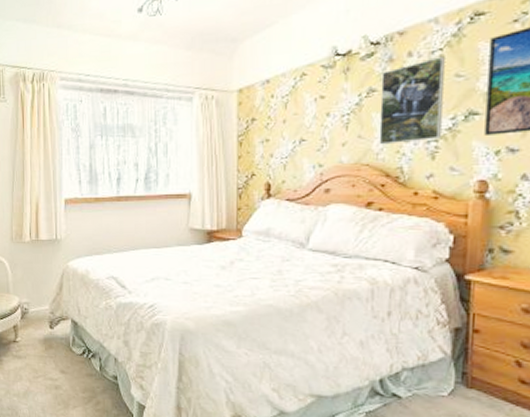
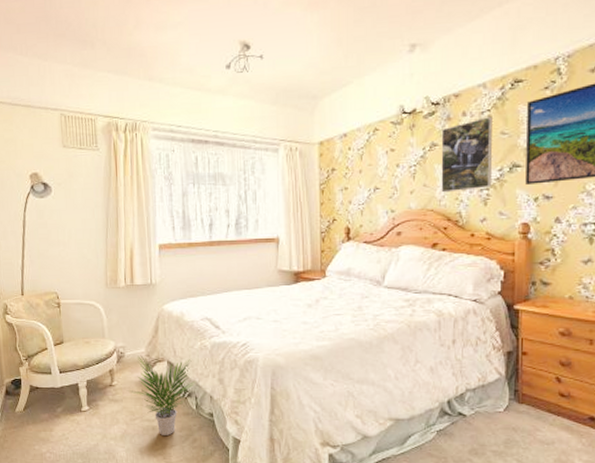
potted plant: none [31,312,99,396] -> present [127,355,195,436]

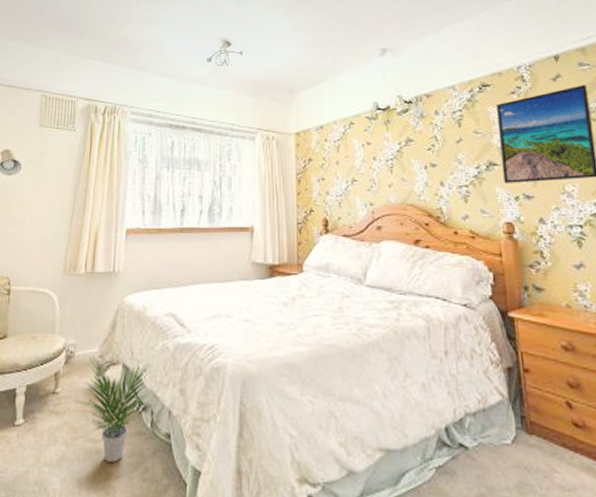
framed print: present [441,117,492,193] -> none [416,116,470,188]

